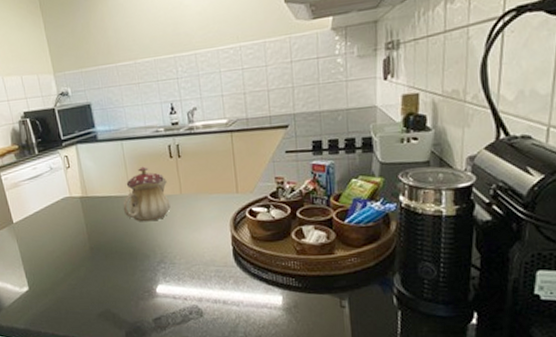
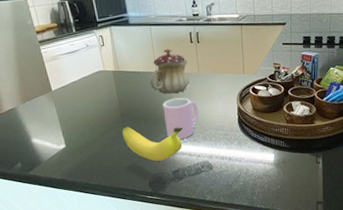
banana: none [92,262,165,306] -> present [122,125,184,161]
cup: none [139,226,183,278] -> present [163,98,198,139]

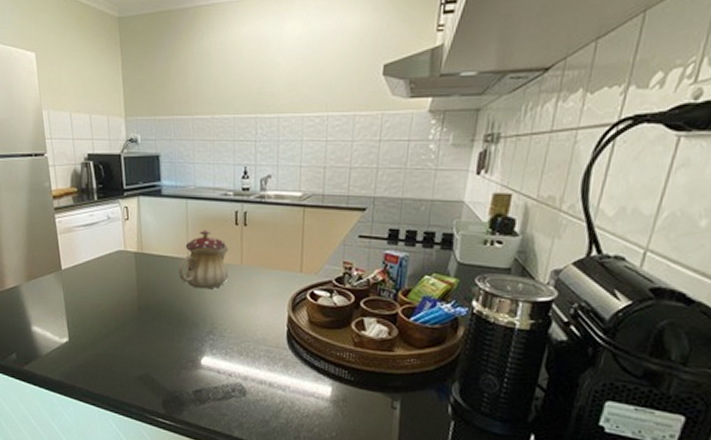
banana: present [122,125,184,161] -> none [137,323,214,375]
cup: present [163,98,198,139] -> none [191,295,236,350]

